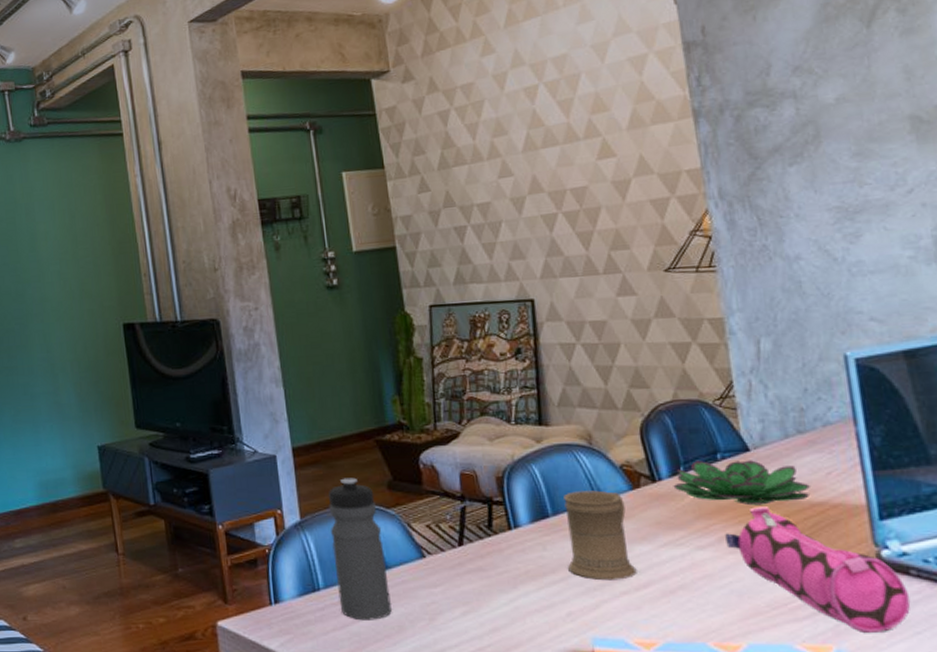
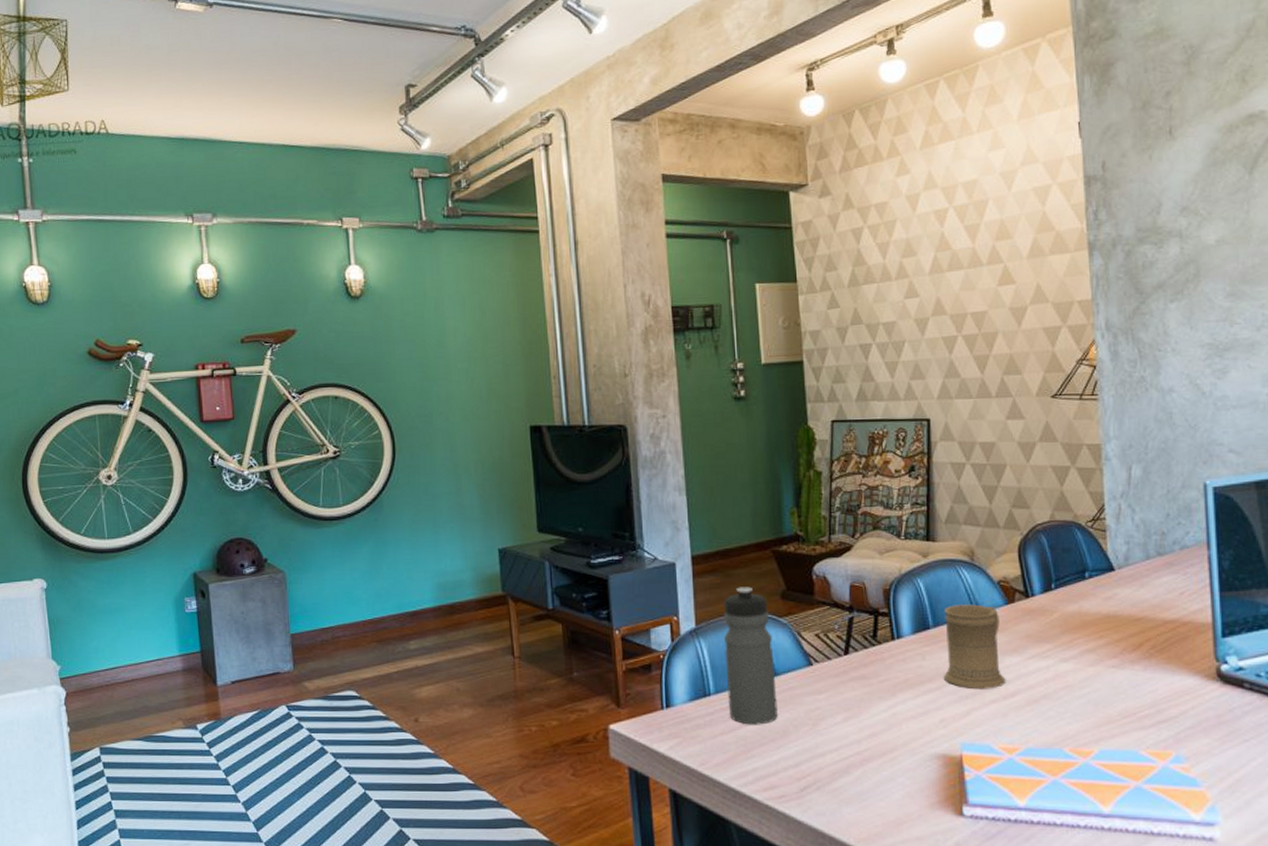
succulent plant: present [673,460,811,506] -> none [1044,577,1166,622]
pencil case: present [725,507,911,633] -> none [1087,623,1242,740]

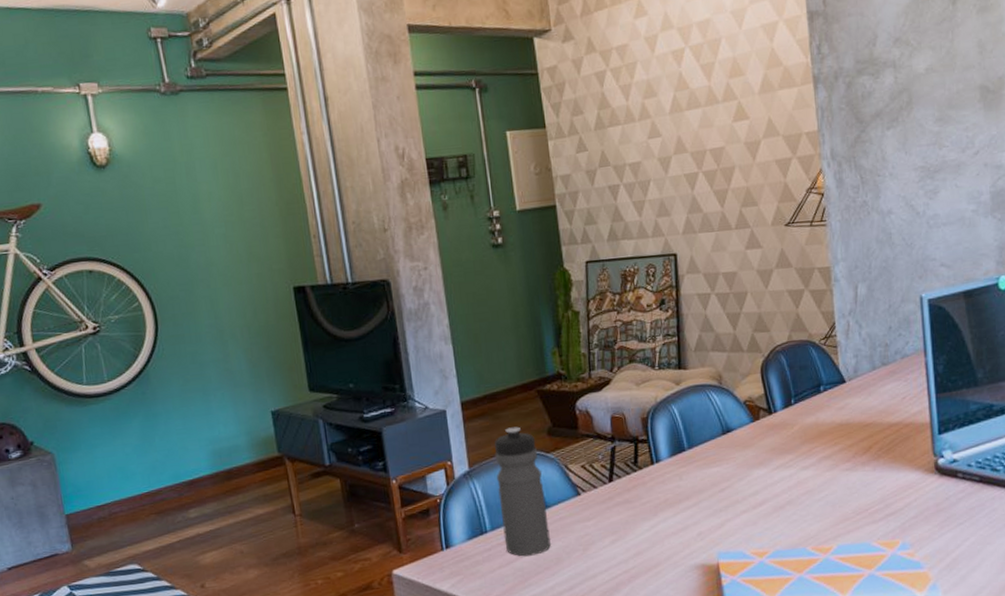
mug: present [944,604,1006,690] -> none [697,424,755,503]

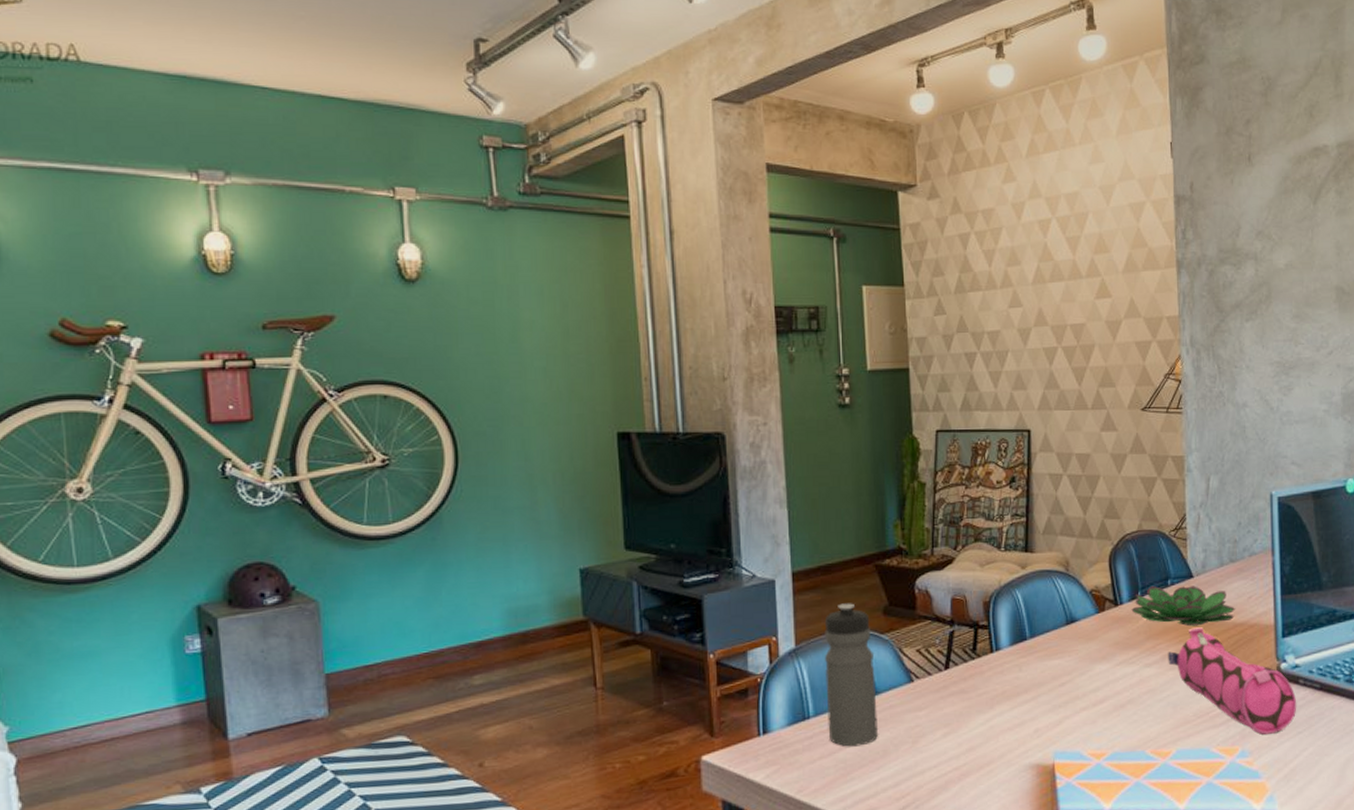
succulent plant: none [785,390,890,429] -> present [1131,585,1236,627]
pencil case: none [824,429,957,527] -> present [1168,627,1297,735]

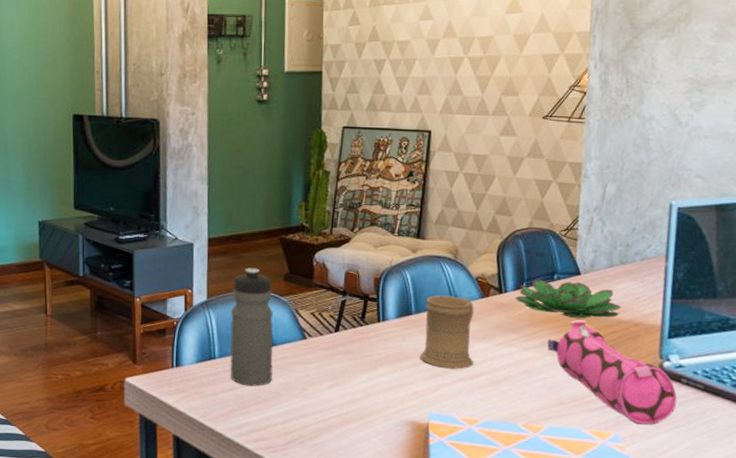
mug: none [1039,614,1096,698] -> present [420,295,474,370]

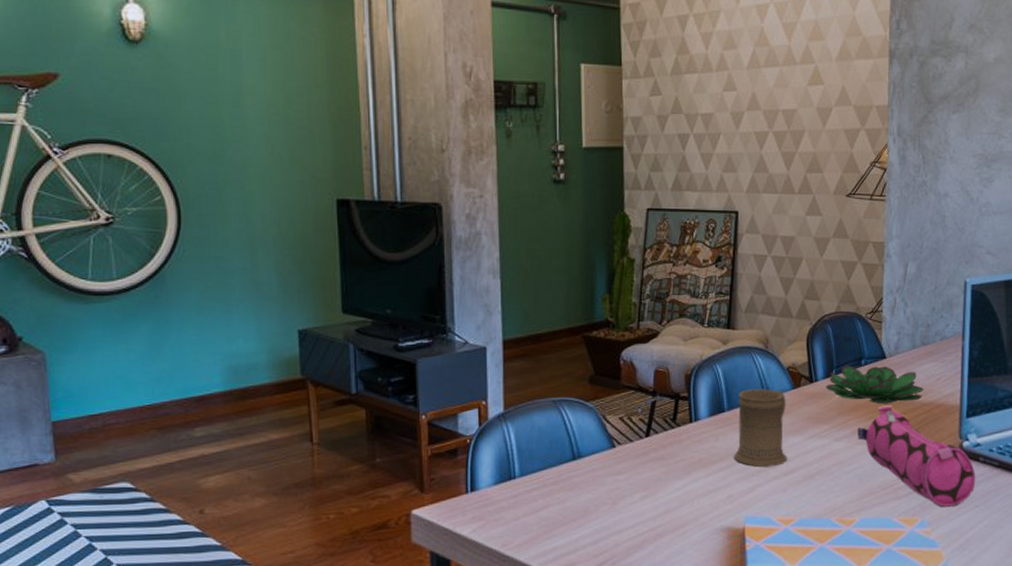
water bottle: present [230,268,273,387] -> none [532,371,580,506]

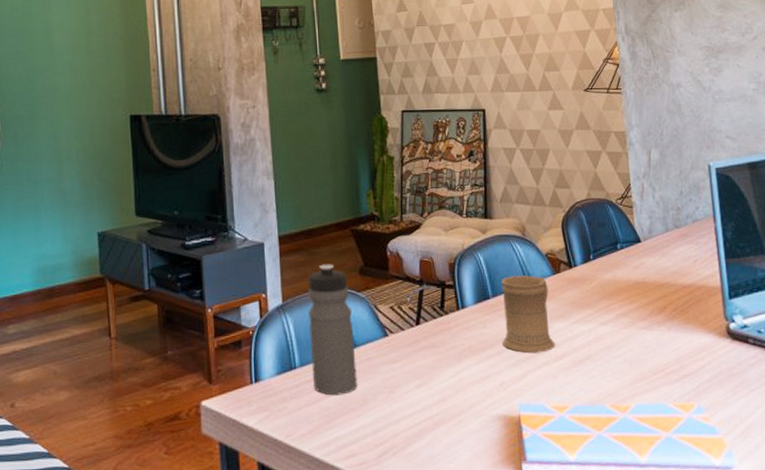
water bottle: none [532,371,580,506] -> present [307,264,357,396]
succulent plant: present [825,364,925,405] -> none [585,249,683,288]
pencil case: present [857,405,976,507] -> none [621,288,749,392]

